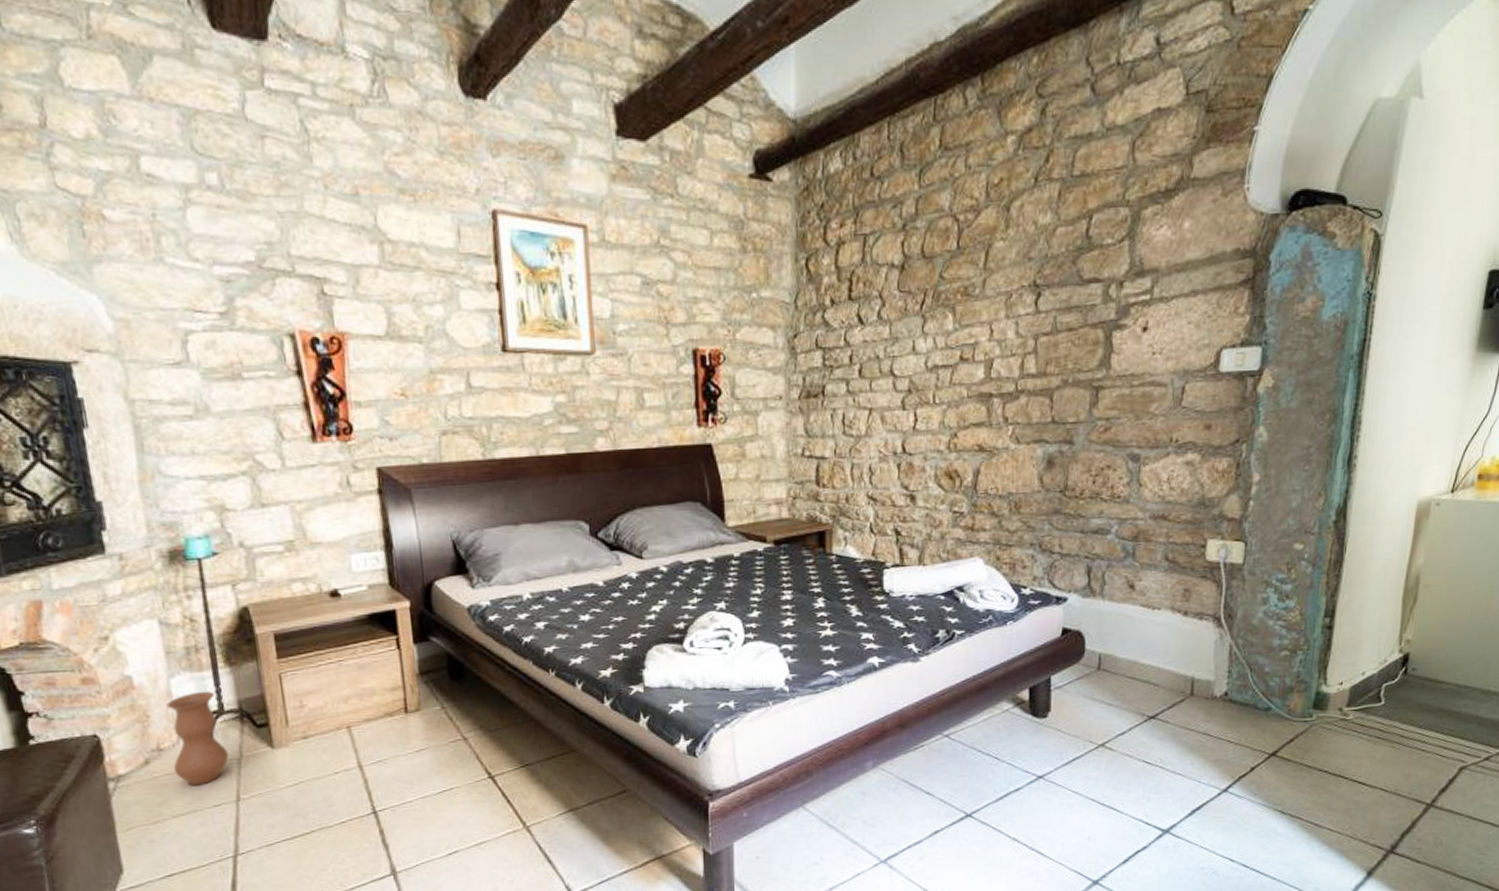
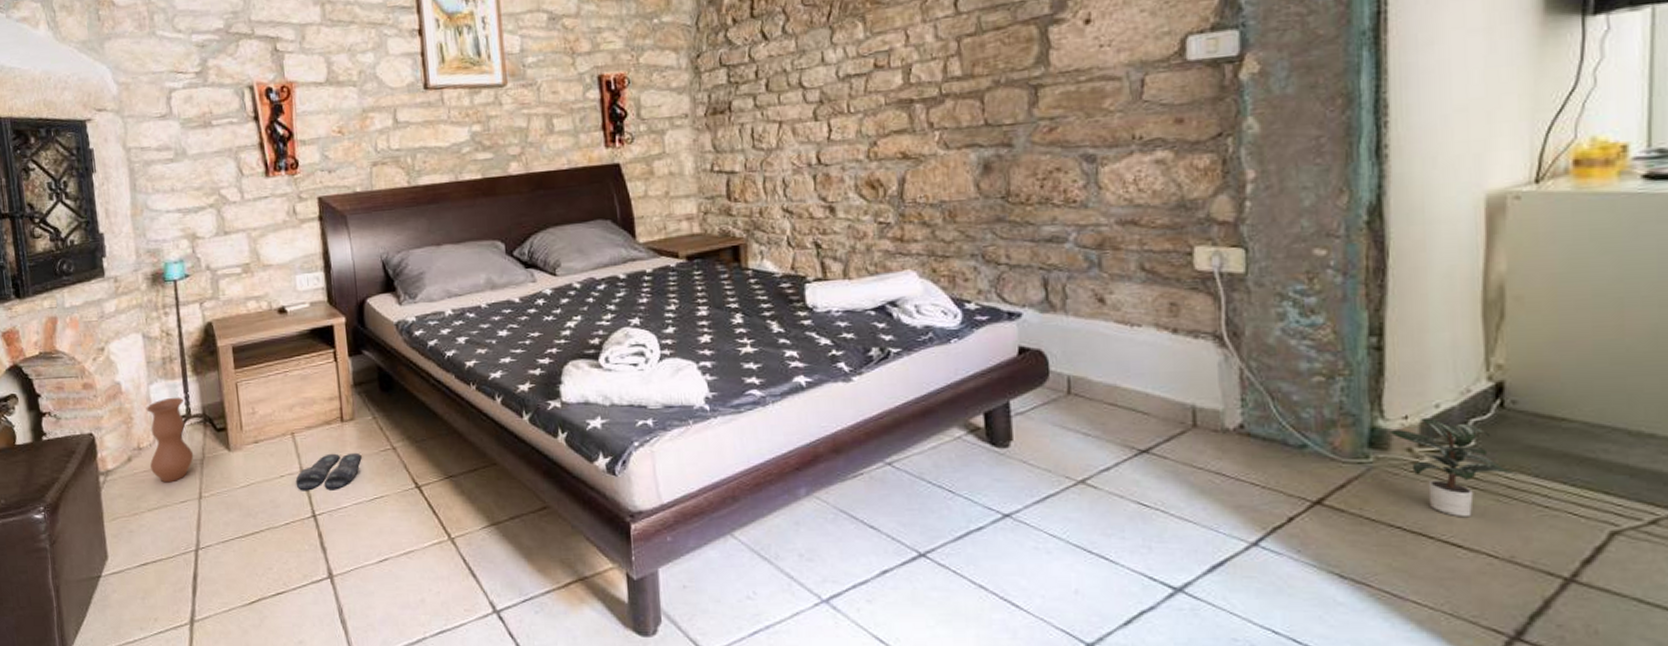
slippers: none [352,744,429,787] -> present [295,452,362,491]
potted plant: none [1328,683,1408,762] -> present [1389,417,1517,518]

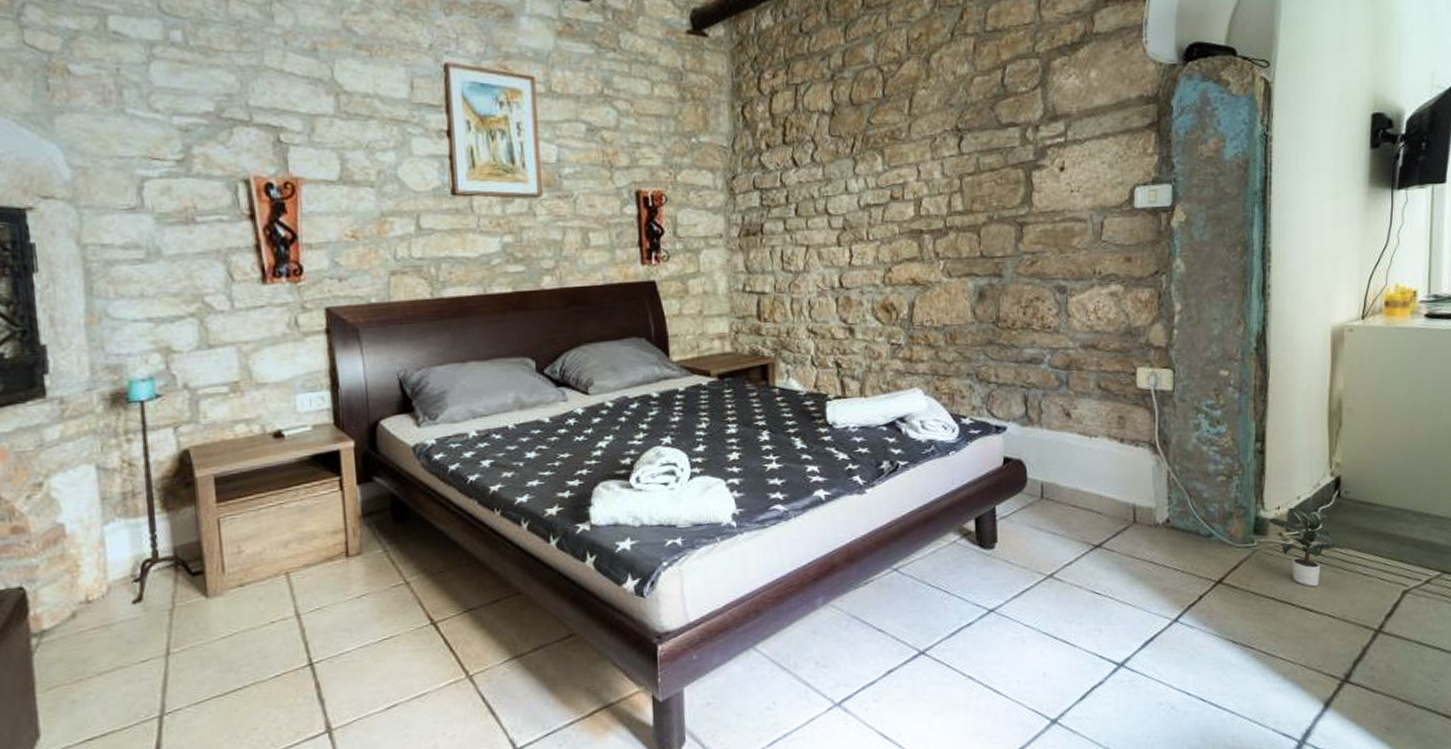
vase: present [146,397,194,483] -> none [98,538,161,640]
slippers: present [295,452,362,491] -> none [289,590,370,638]

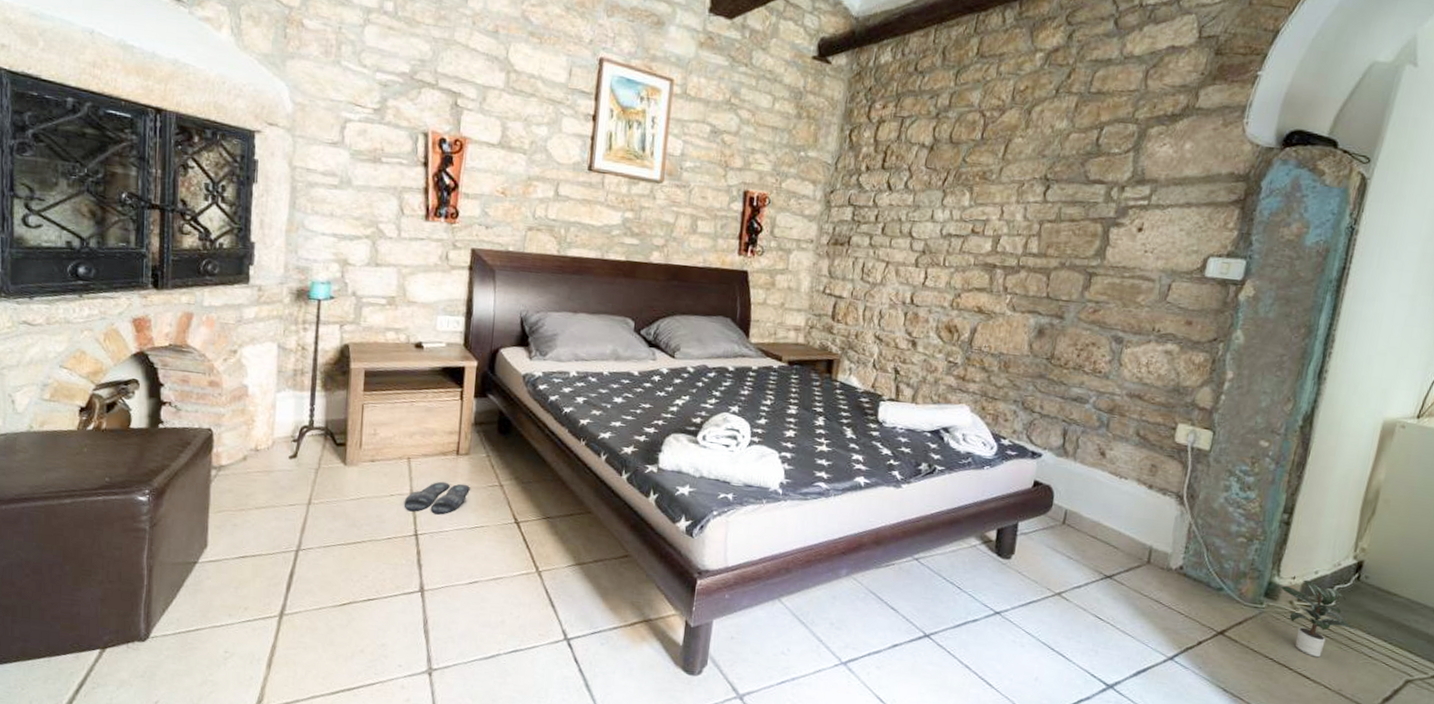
slippers: none [289,590,370,638] -> present [404,481,470,515]

